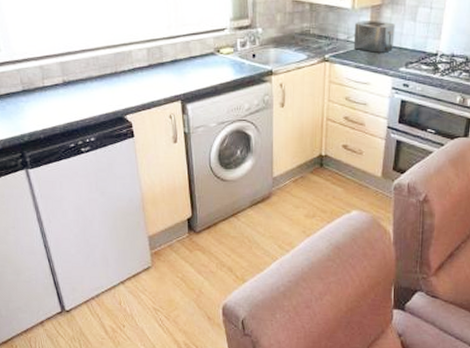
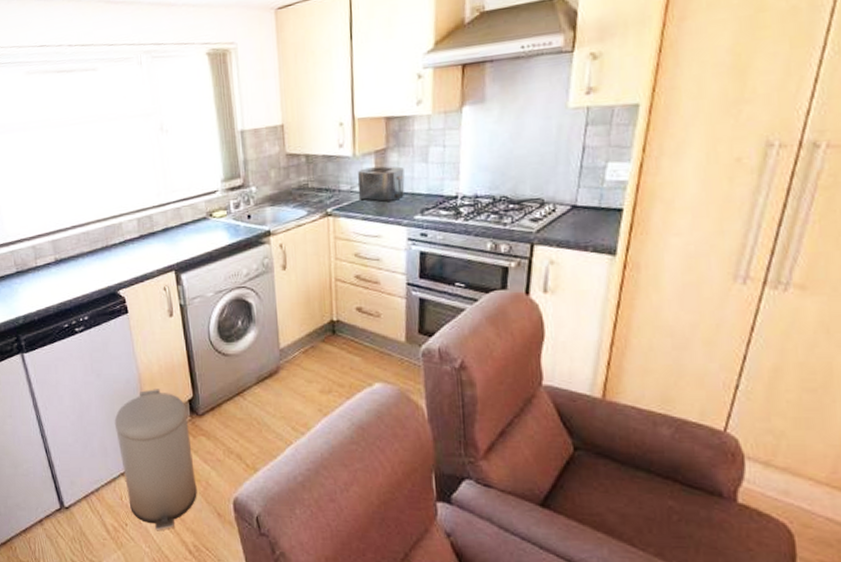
pedal bin: none [116,207,191,332] -> present [114,389,197,531]

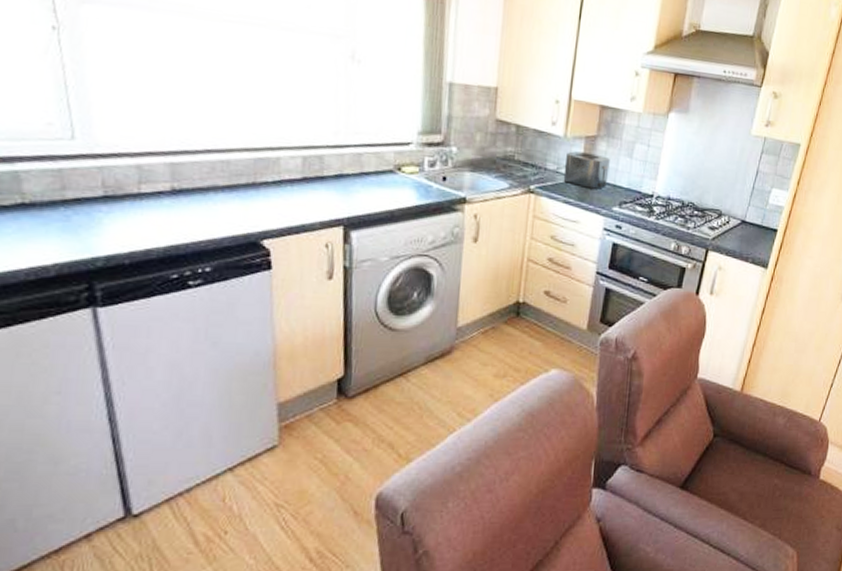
pedal bin: present [114,389,197,531] -> none [228,364,334,538]

